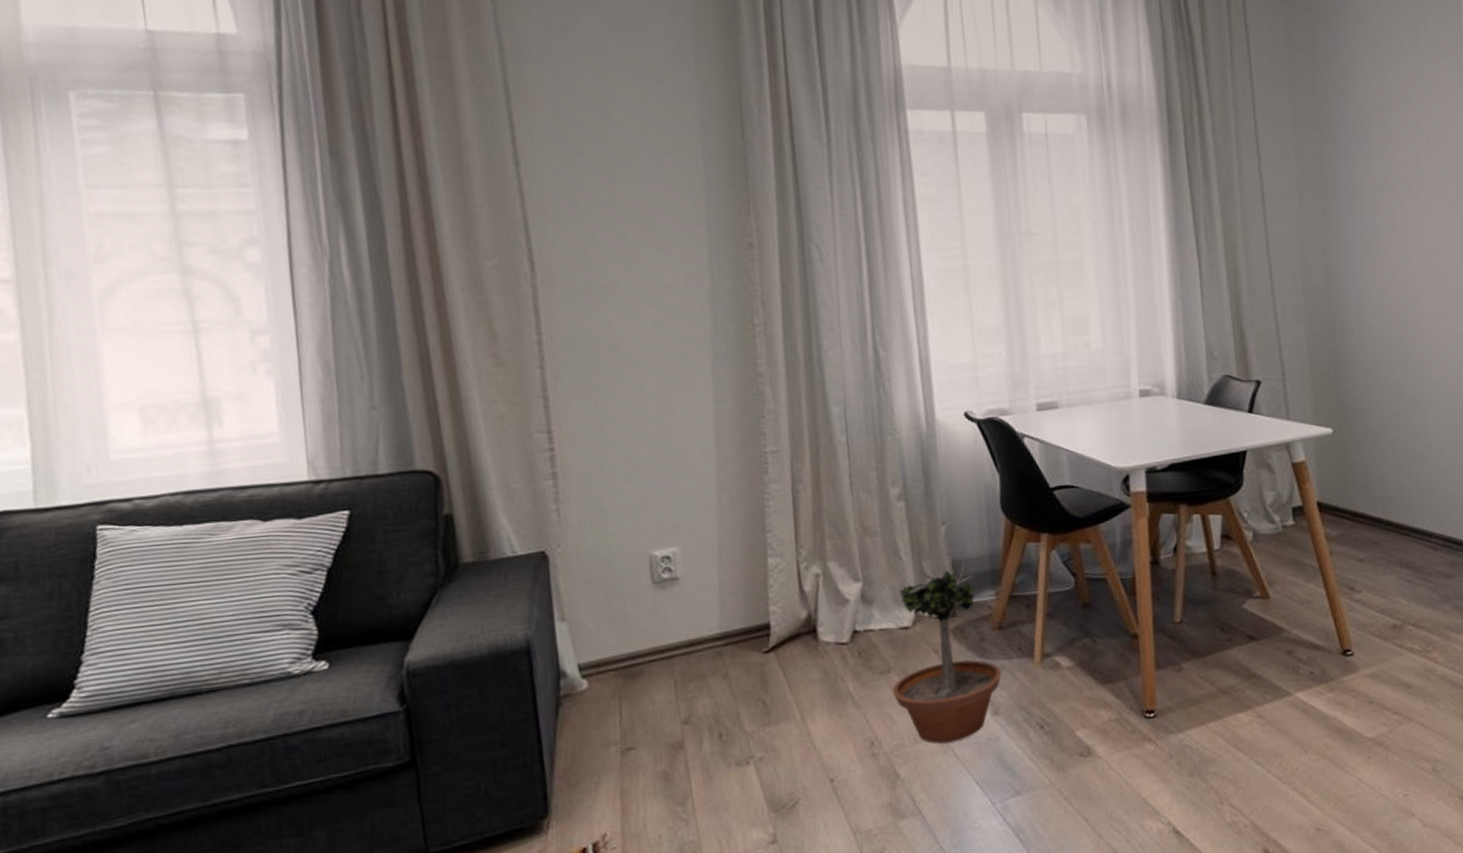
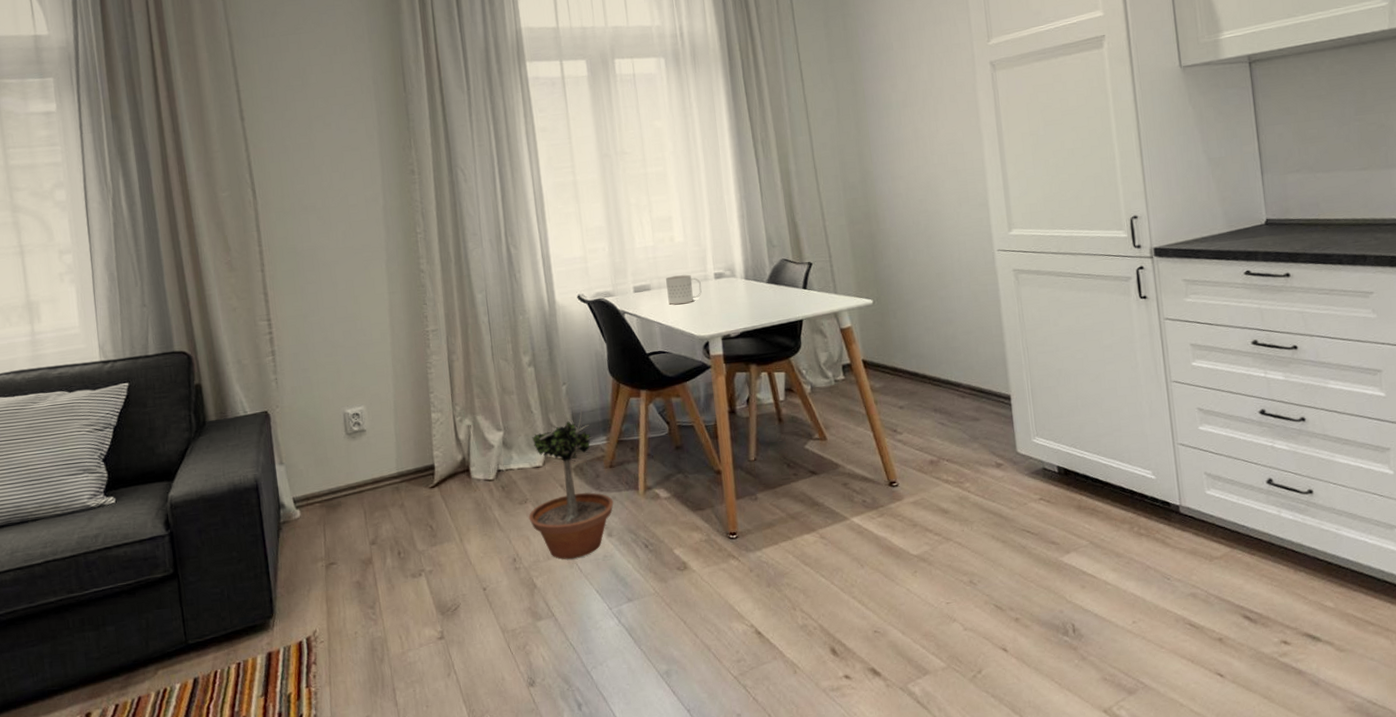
mug: none [1078,390,1123,428] -> present [666,274,702,305]

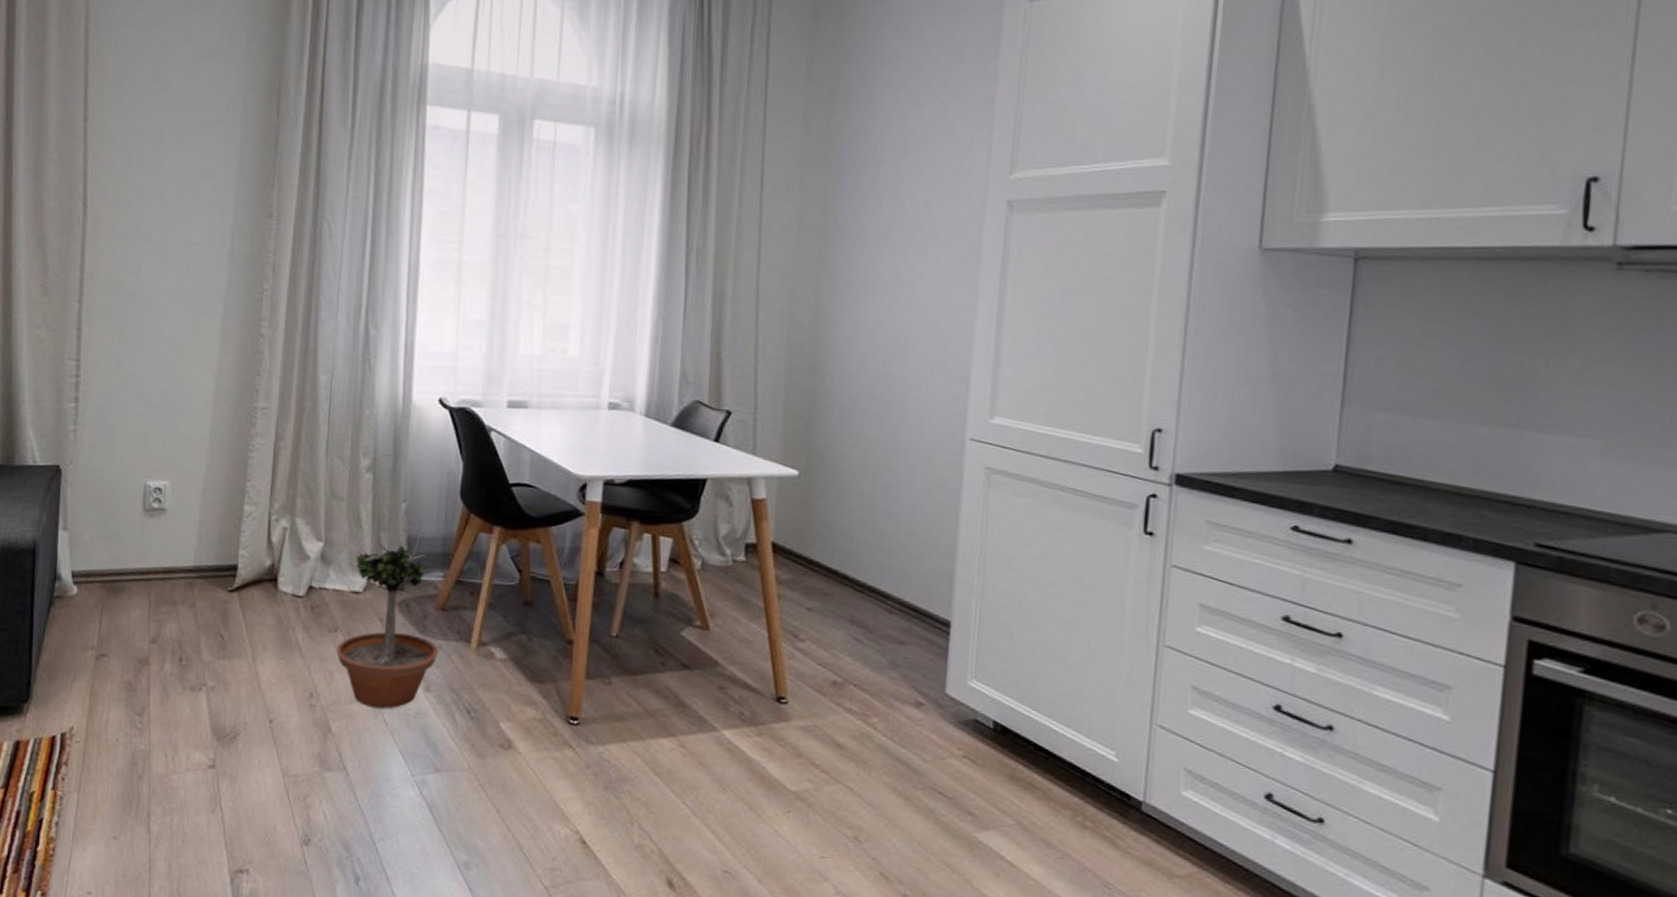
mug: present [666,274,702,305] -> none [547,396,590,433]

